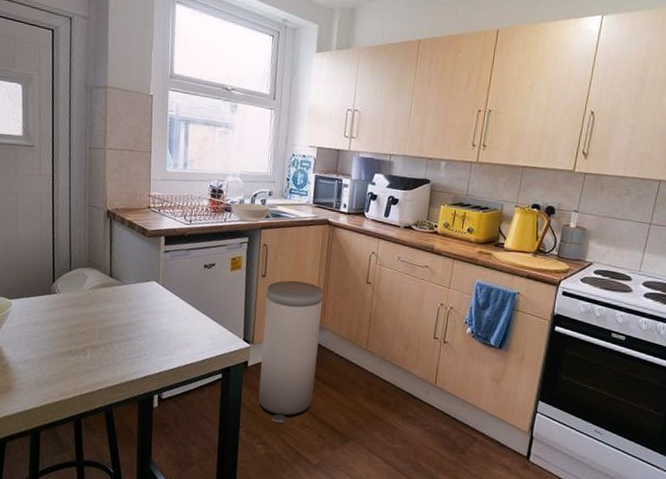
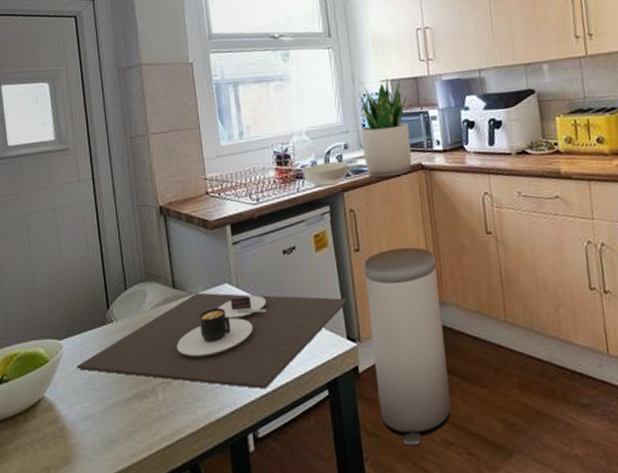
place setting: none [22,284,250,365] -> present [77,292,349,389]
planter: none [283,145,327,226] -> present [359,77,412,178]

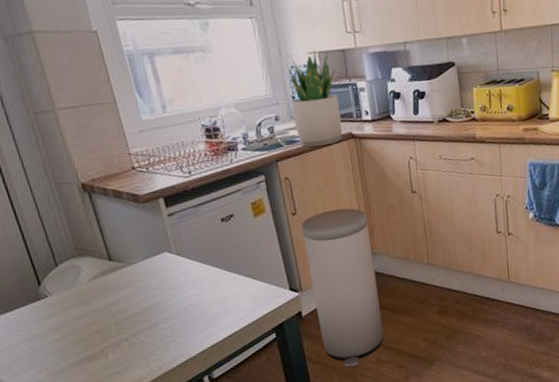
place setting: present [77,292,349,389] -> none [14,256,290,343]
bowl: present [301,161,349,188] -> none [232,133,281,159]

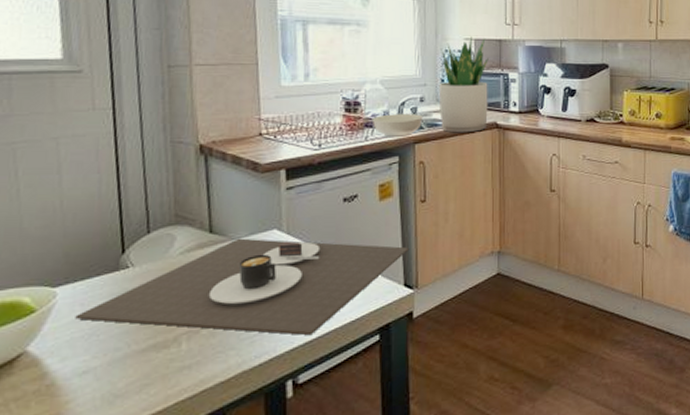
place setting: none [14,256,290,343] -> present [75,238,410,336]
bowl: none [232,133,281,159] -> present [371,114,423,138]
pedal bin: present [301,208,385,368] -> none [428,200,501,385]

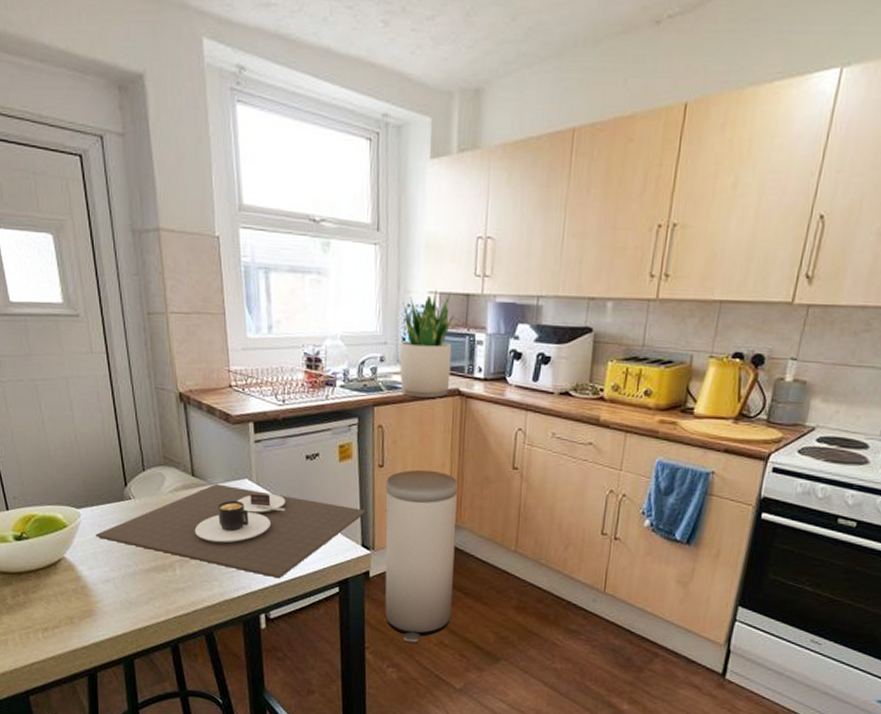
bowl: present [371,114,423,138] -> none [332,373,383,399]
pedal bin: none [428,200,501,385] -> present [384,469,459,644]

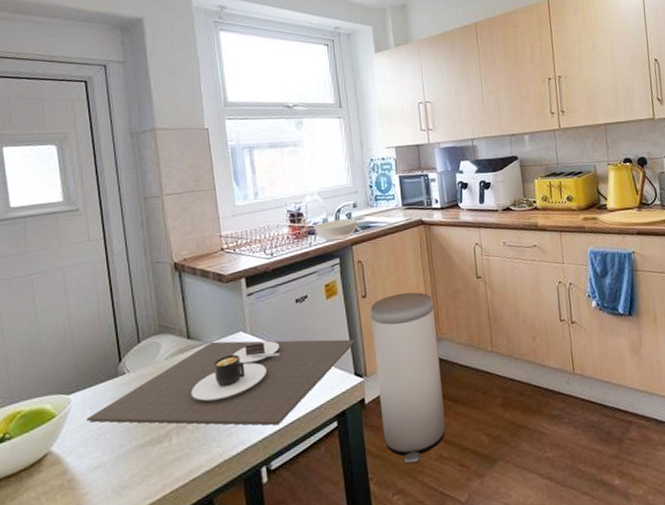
bowl: none [332,373,383,399] -> present [313,218,358,243]
planter: present [399,289,454,399] -> none [367,145,414,233]

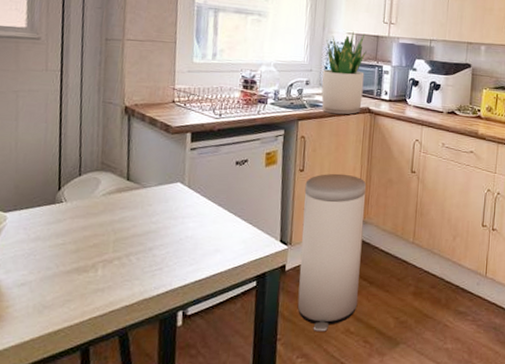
place setting: present [86,339,357,426] -> none [19,187,288,275]
bowl: present [313,218,358,243] -> none [264,93,308,115]
planter: none [367,145,414,233] -> present [321,31,367,115]

